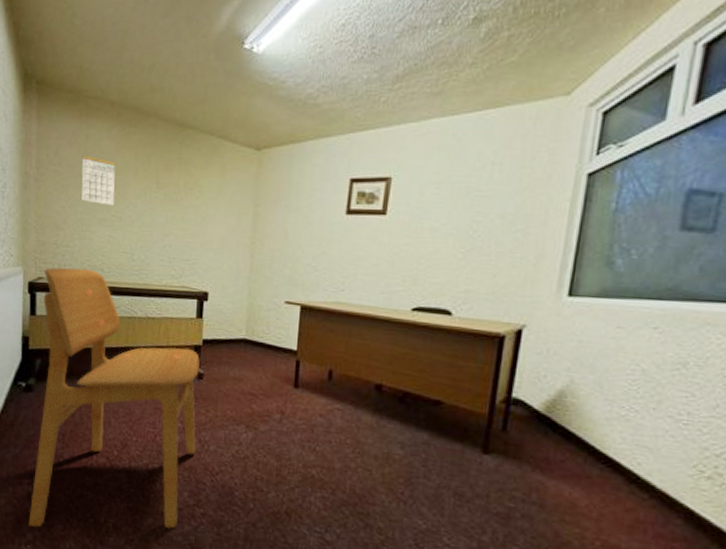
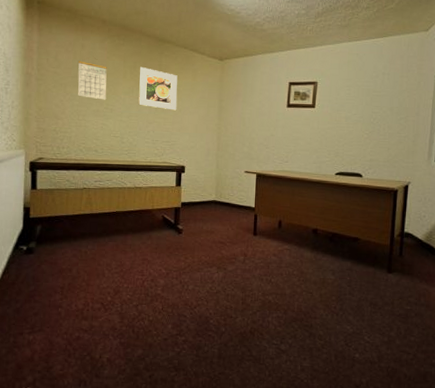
dining chair: present [28,267,200,529] -> none [28,149,180,371]
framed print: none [152,161,201,219] -> present [138,66,178,111]

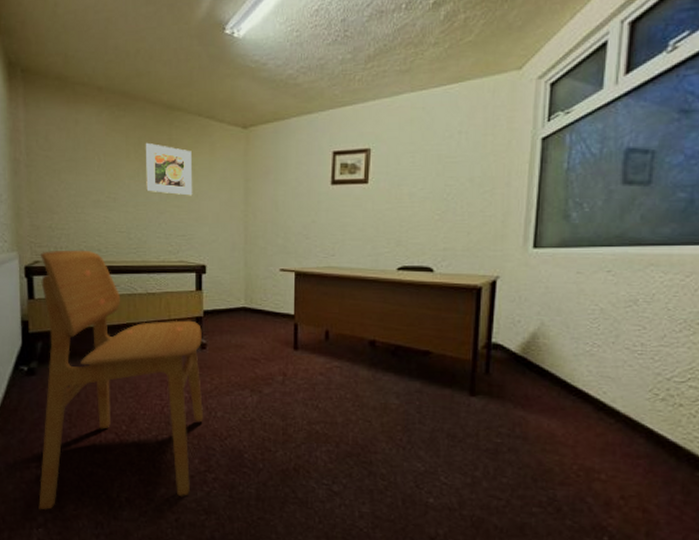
dining chair: none [28,149,180,371] -> present [38,249,204,511]
calendar: present [78,58,107,100] -> none [73,135,108,187]

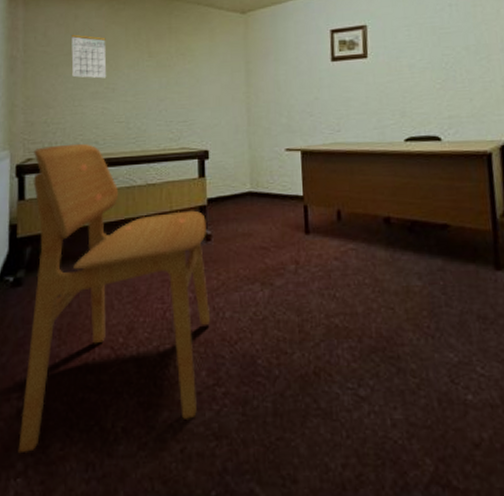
calendar: none [73,135,108,187] -> present [71,29,107,79]
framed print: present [145,142,193,196] -> none [144,32,194,82]

